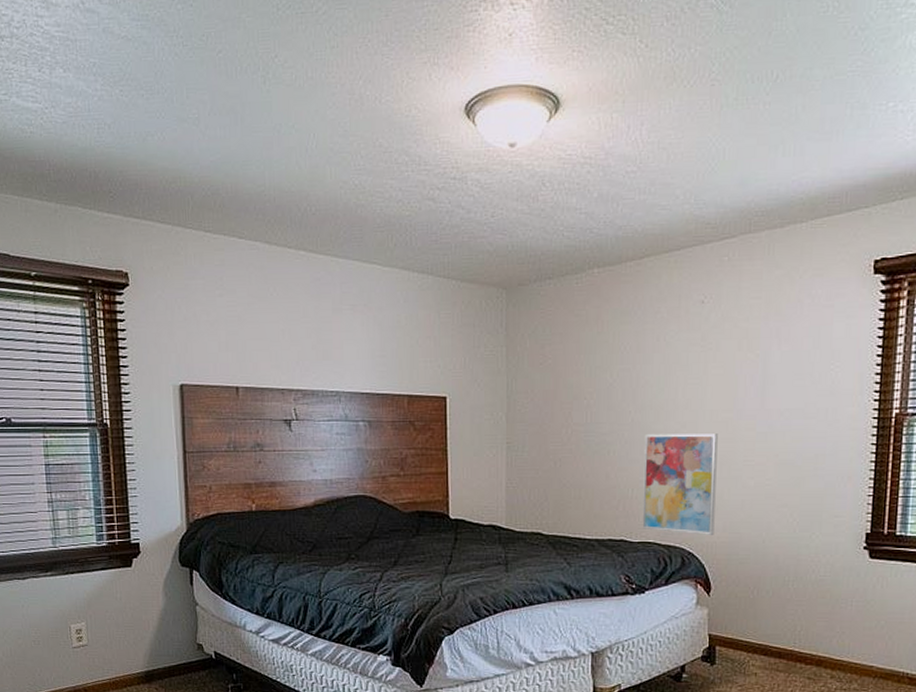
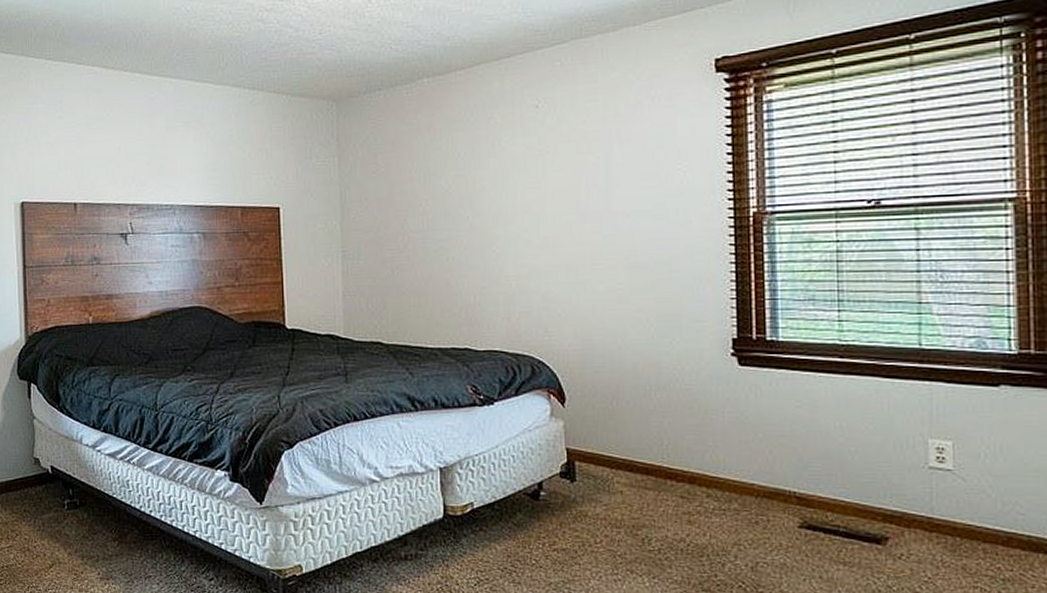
wall art: present [642,433,718,535] -> none [484,237,565,343]

